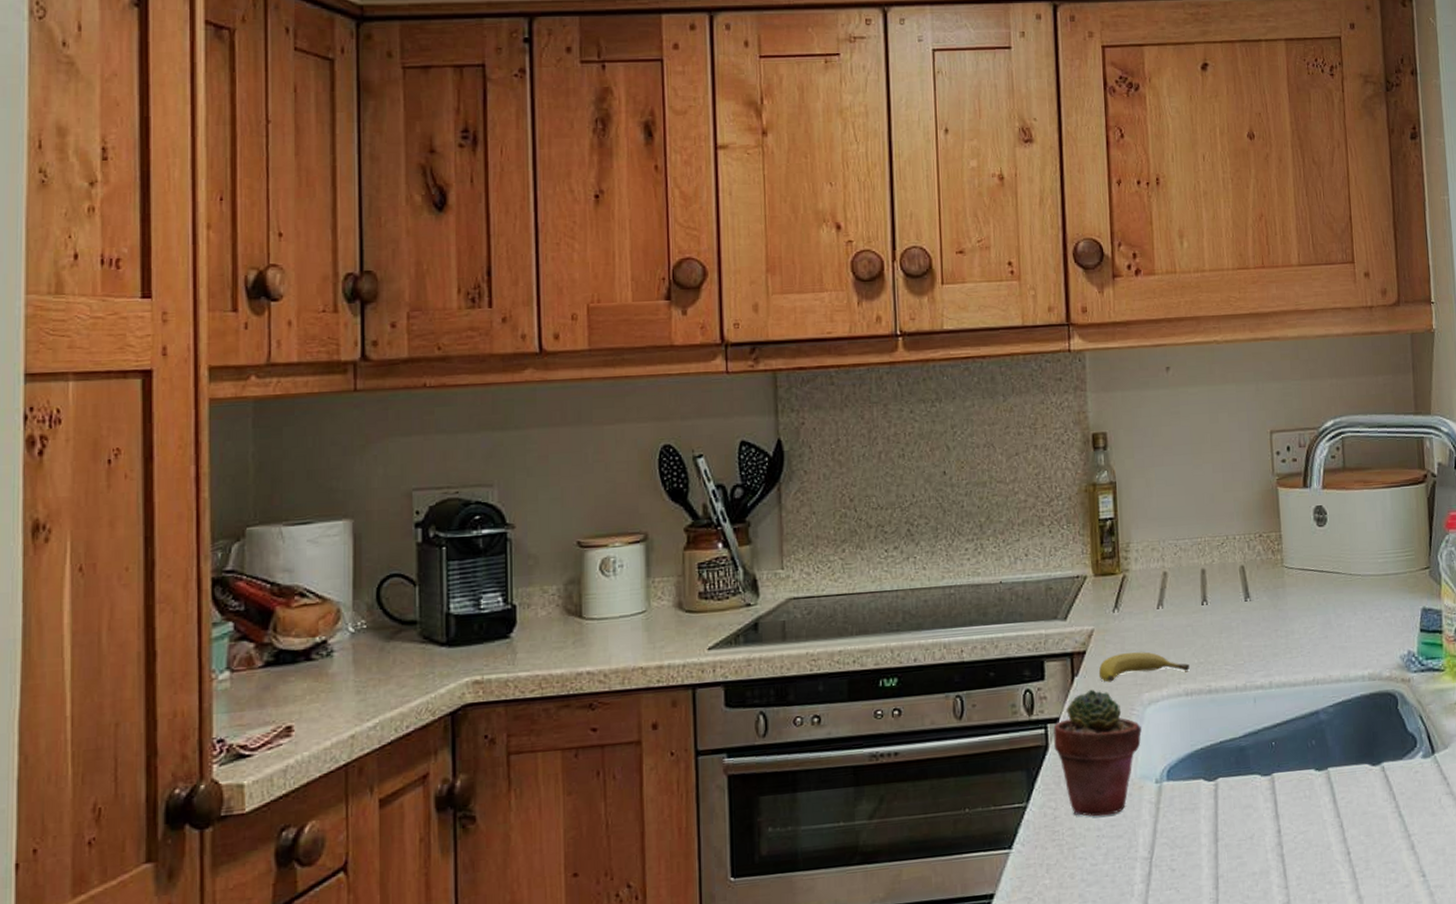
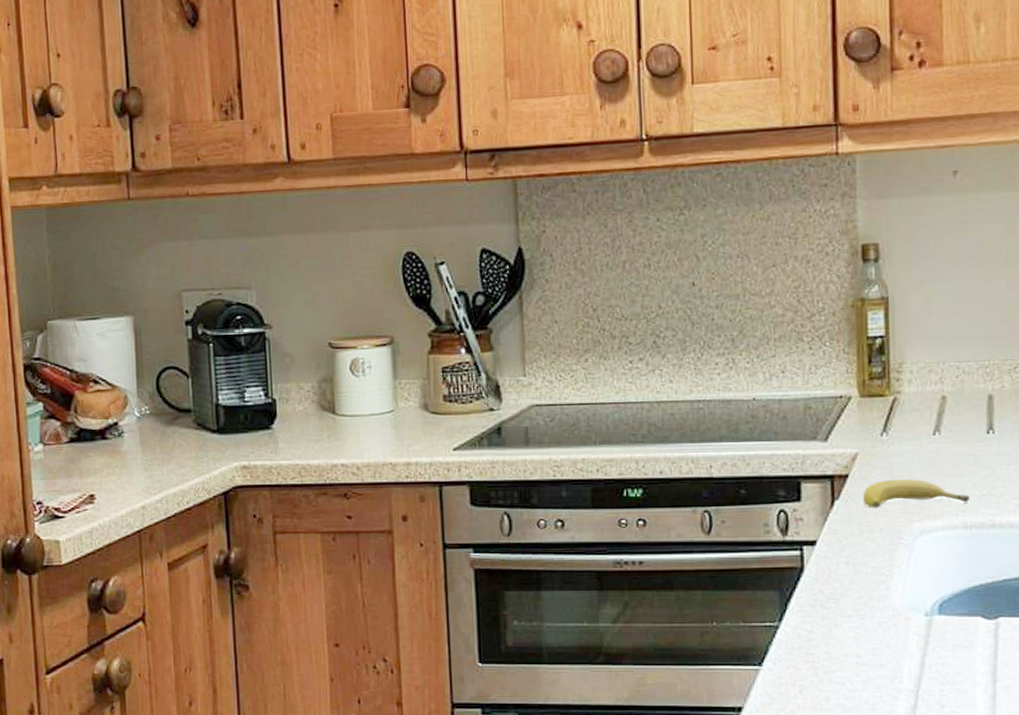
potted succulent: present [1053,689,1142,817] -> none [810,514,910,644]

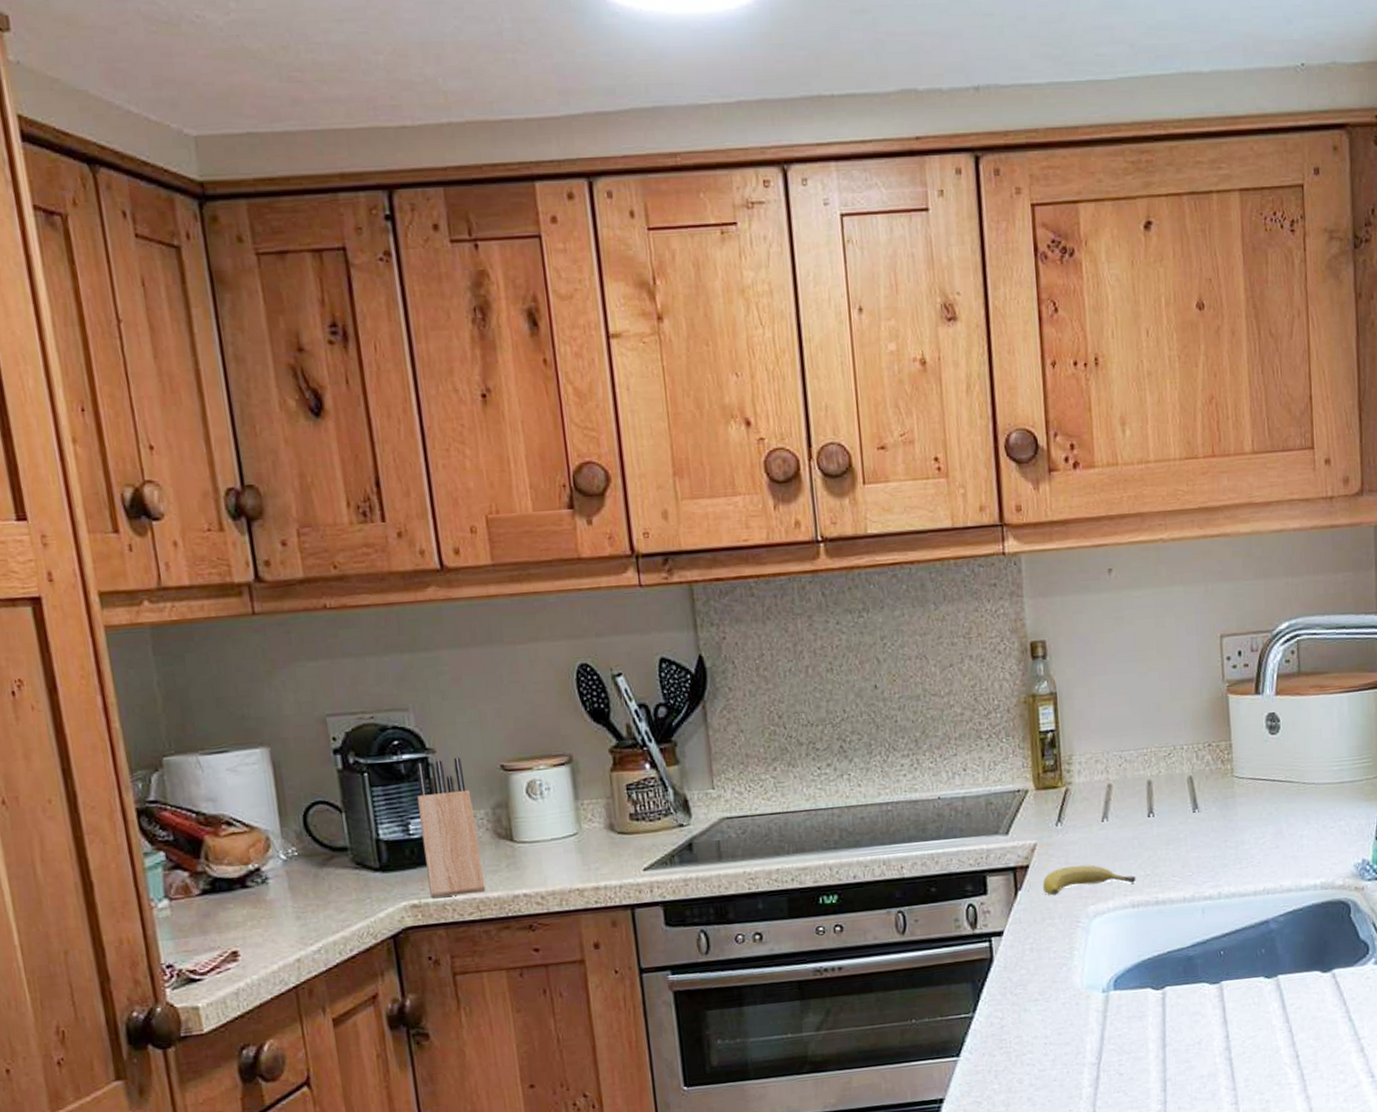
knife block: none [254,333,308,461] -> present [416,757,486,898]

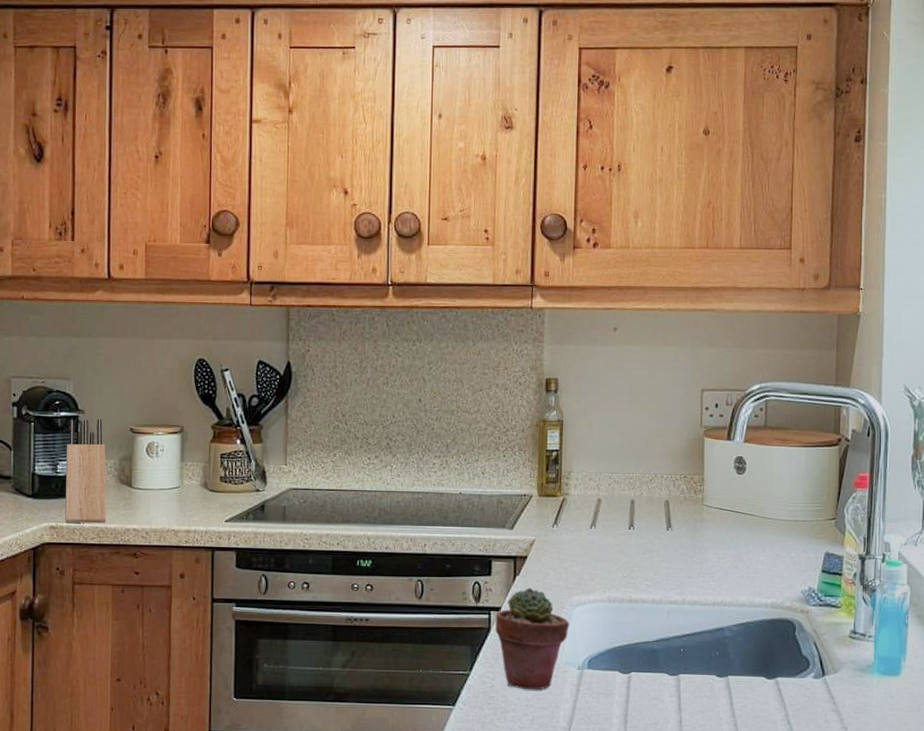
potted succulent: none [998,902,1087,1026] -> present [495,588,569,690]
fruit: present [1042,865,1136,896] -> none [536,562,614,584]

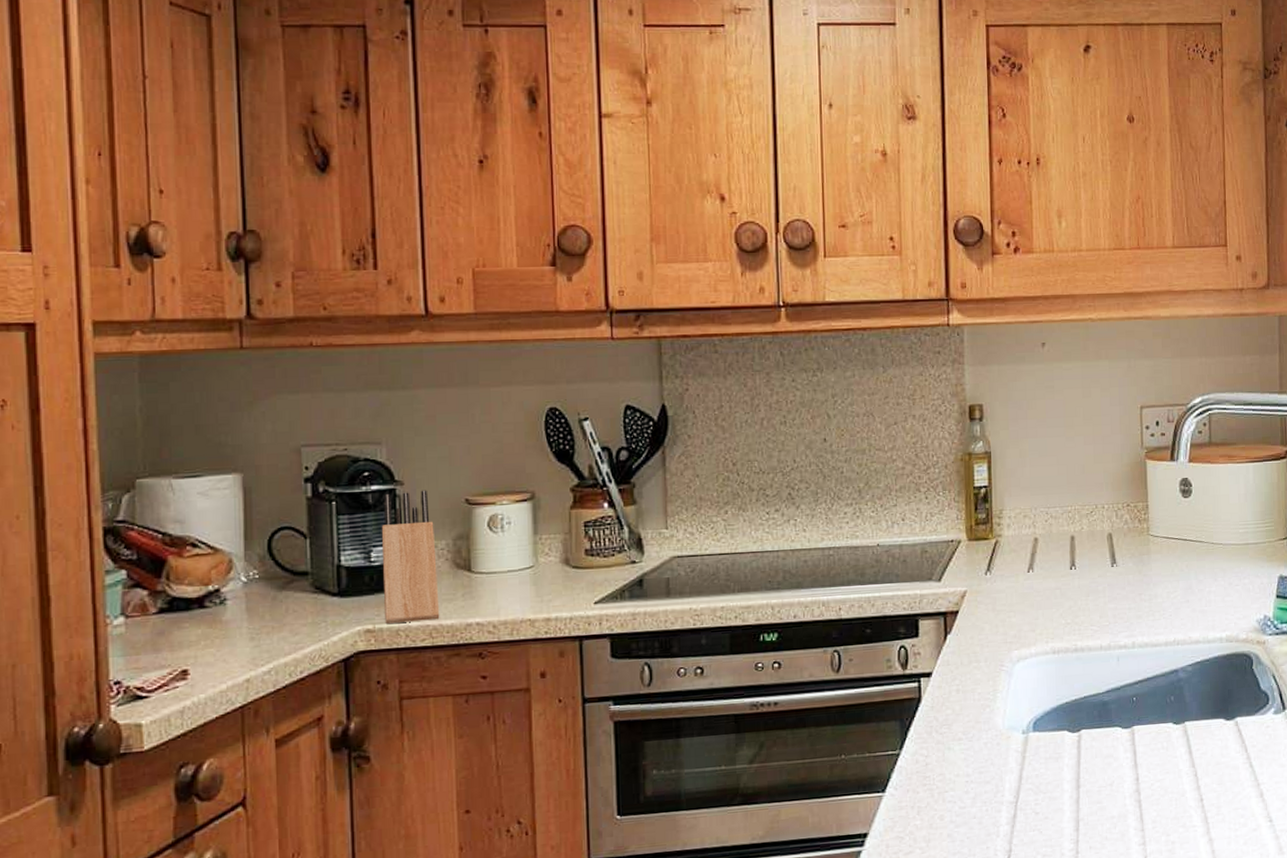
potted succulent: present [495,588,569,690] -> none [926,646,1010,764]

